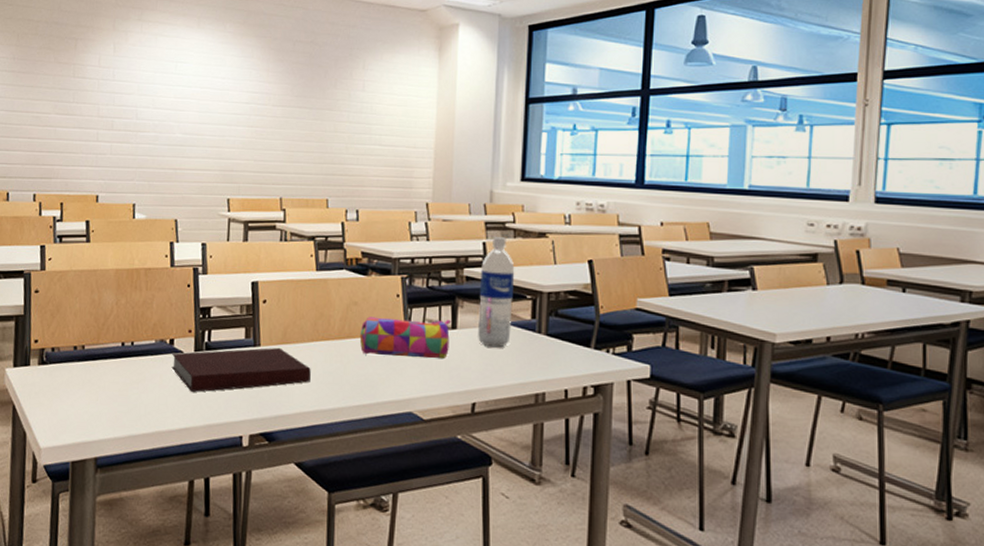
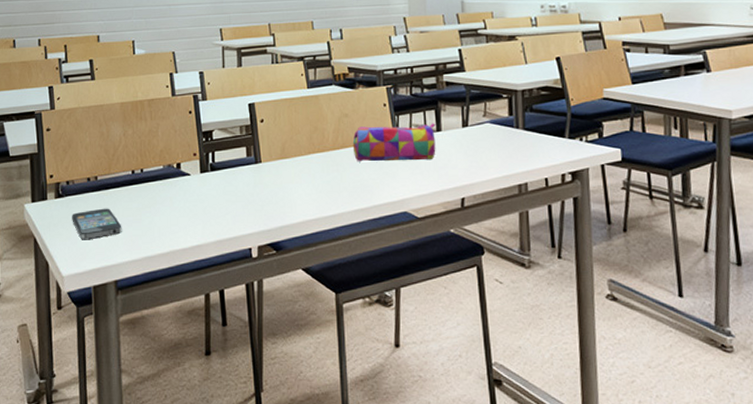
smartphone: none [54,380,107,412] -> present [72,208,122,240]
notebook: present [171,347,311,392] -> none [179,162,310,211]
water bottle: present [478,237,515,348] -> none [459,43,491,145]

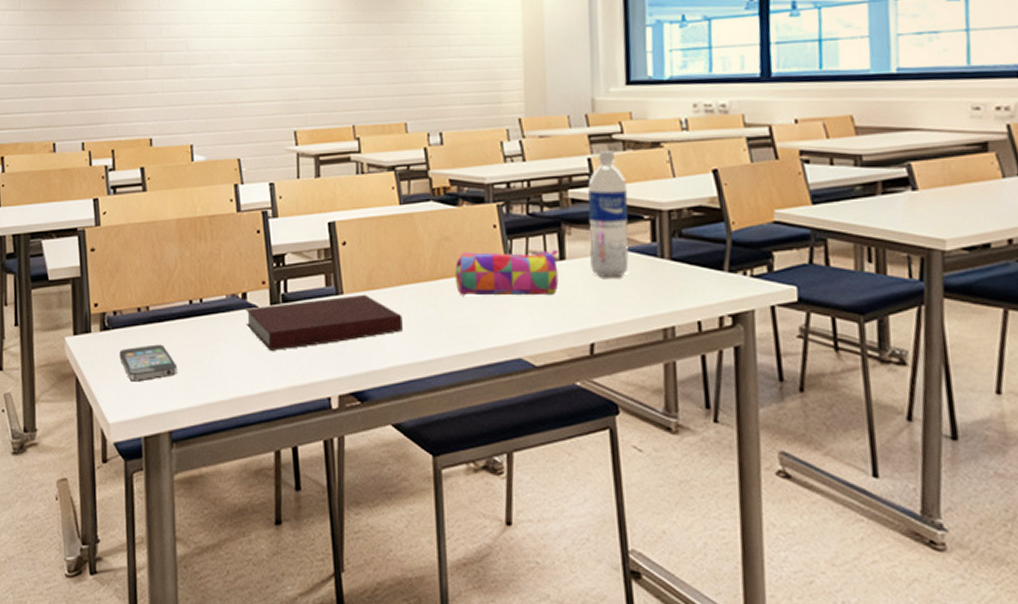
notebook: none [179,162,310,211] -> present [244,294,403,351]
water bottle: none [459,43,491,145] -> present [588,151,629,278]

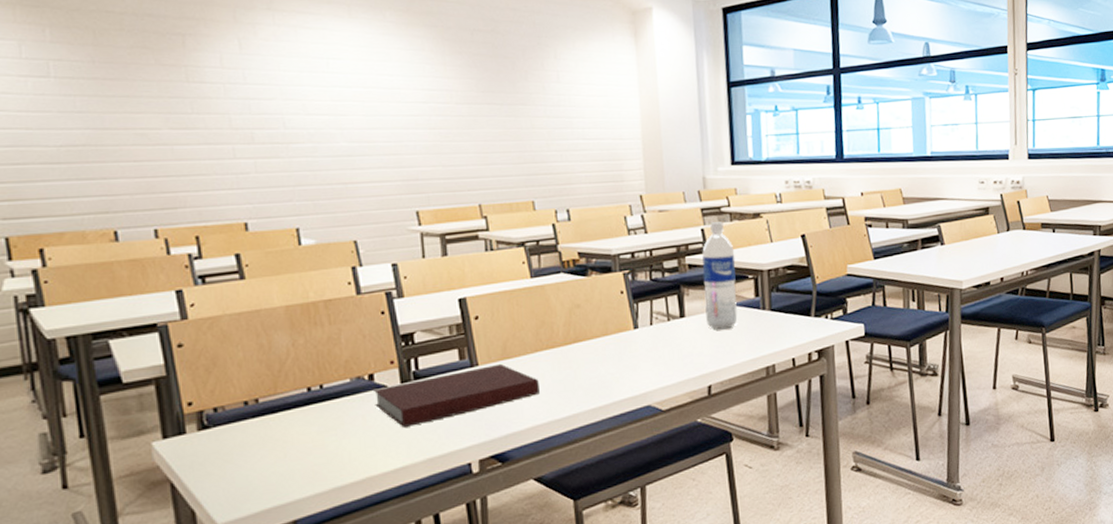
smartphone: present [119,344,178,382] -> none [225,435,299,478]
pencil case: present [454,249,559,296] -> none [586,309,680,357]

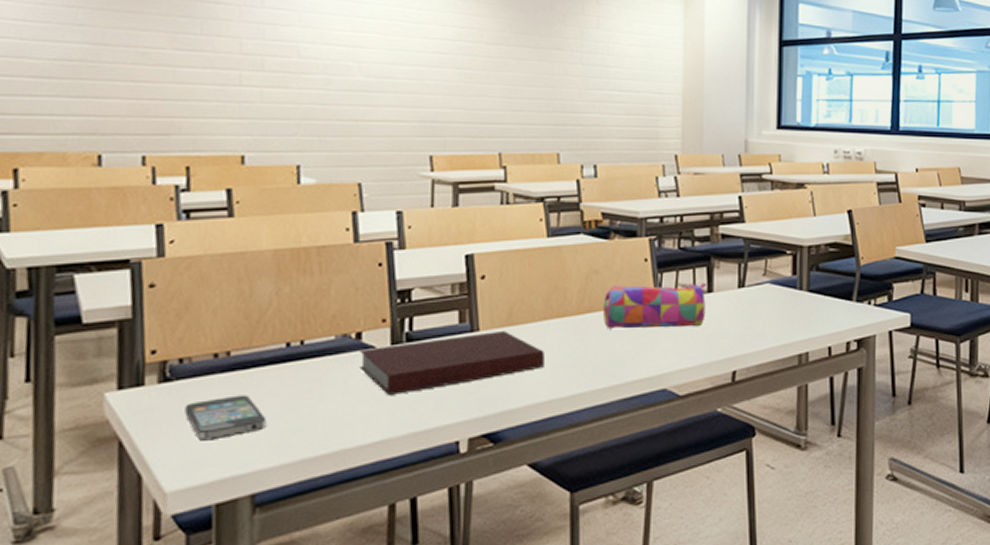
smartphone: none [225,435,299,478] -> present [185,395,267,441]
pencil case: none [586,309,680,357] -> present [602,282,707,330]
water bottle: present [702,221,738,330] -> none [736,190,774,309]

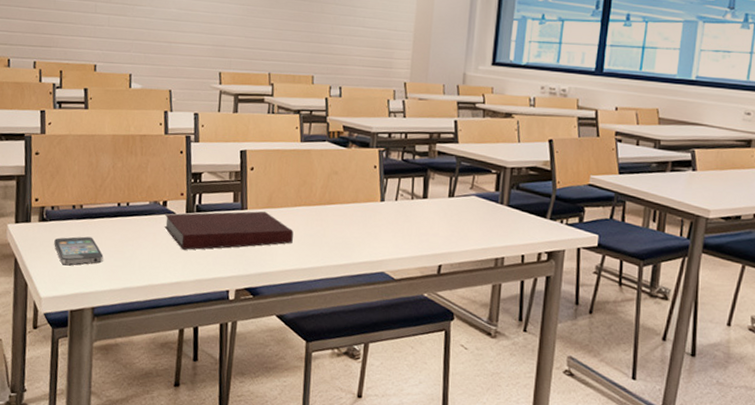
pencil case: present [602,282,707,330] -> none [338,185,423,226]

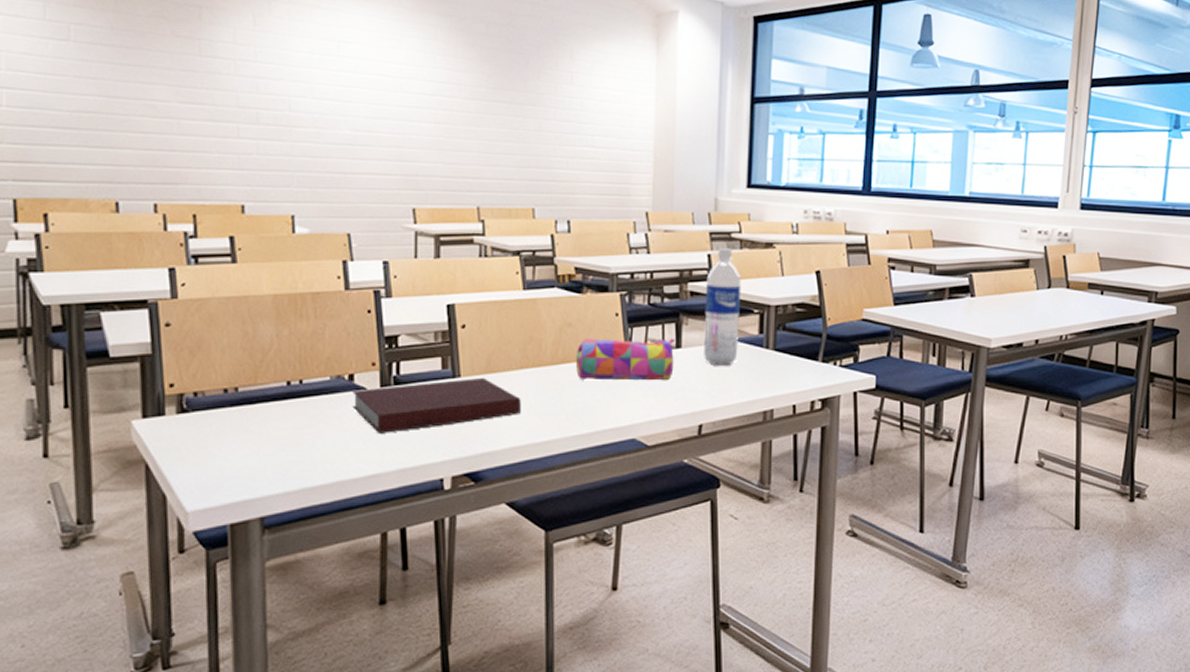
smartphone: present [54,236,103,266] -> none [201,427,272,467]
pencil case: none [338,185,423,226] -> present [575,338,676,381]
water bottle: none [446,116,483,216] -> present [704,248,742,366]

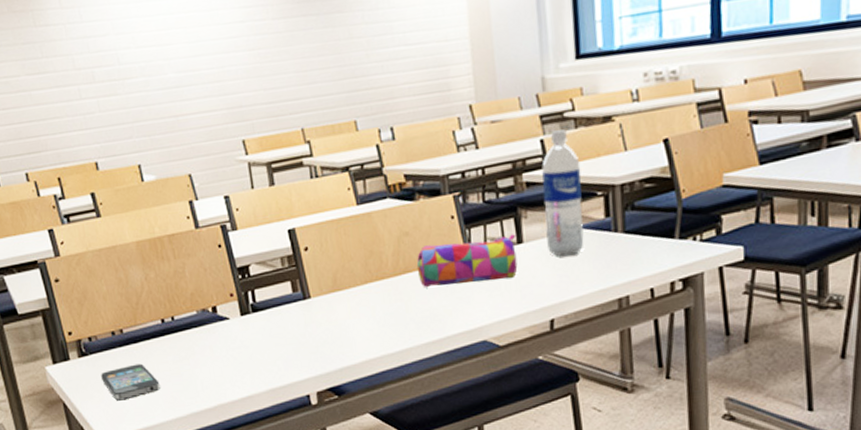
smartphone: none [201,427,272,467] -> present [101,363,160,401]
notebook: present [351,377,521,433] -> none [216,296,371,358]

